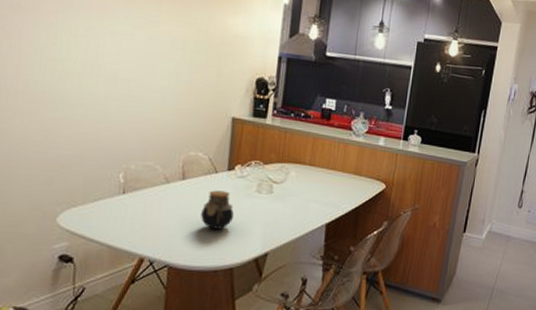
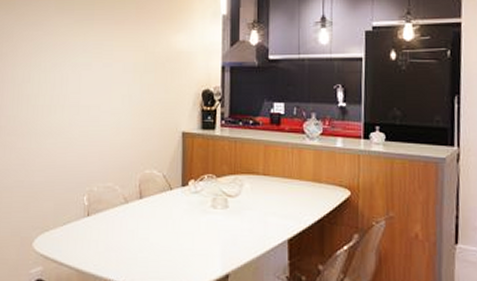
jar: present [201,190,235,230] -> none [159,208,192,249]

